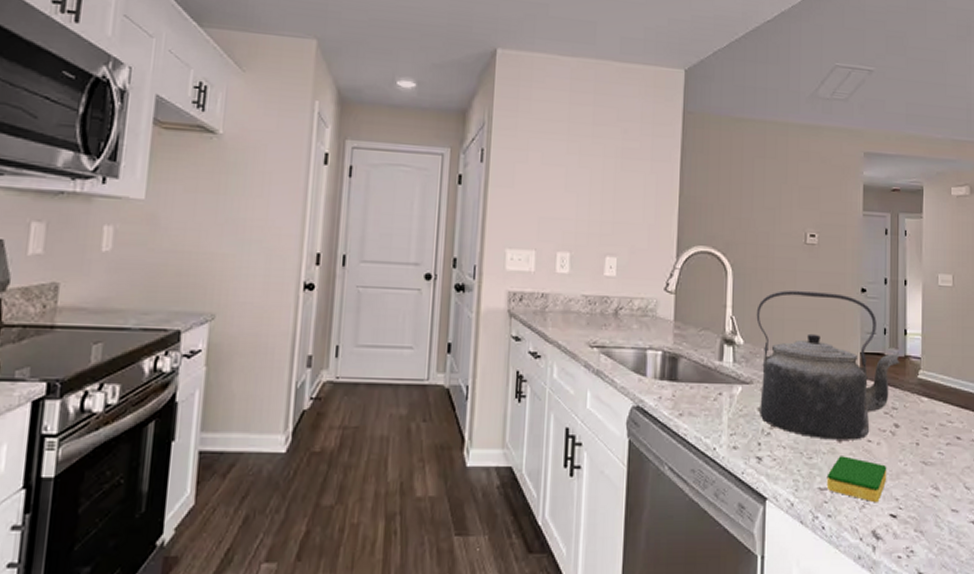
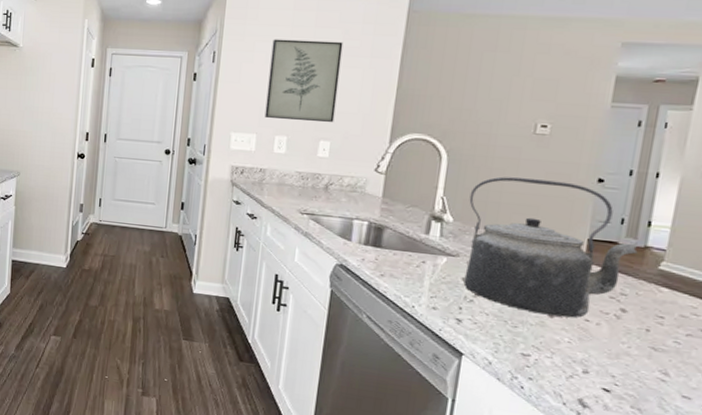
wall art: none [544,136,623,236] -> present [264,39,343,123]
dish sponge: present [826,456,887,503] -> none [530,329,606,376]

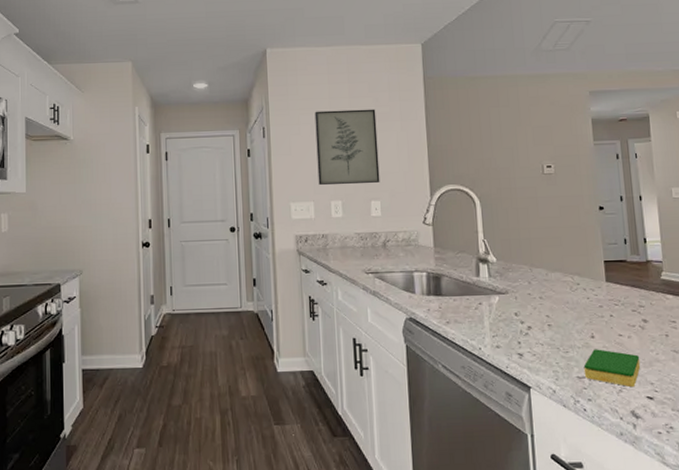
kettle: present [463,176,639,318] -> none [505,213,643,336]
dish sponge: none [530,329,606,376] -> present [583,349,641,388]

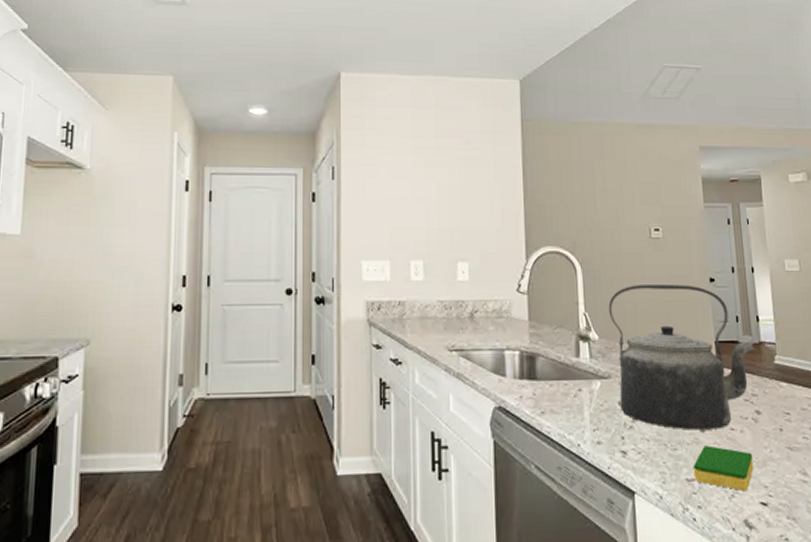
wall art: present [314,109,380,186] -> none [395,151,469,241]
kettle: none [505,213,643,336] -> present [608,284,755,430]

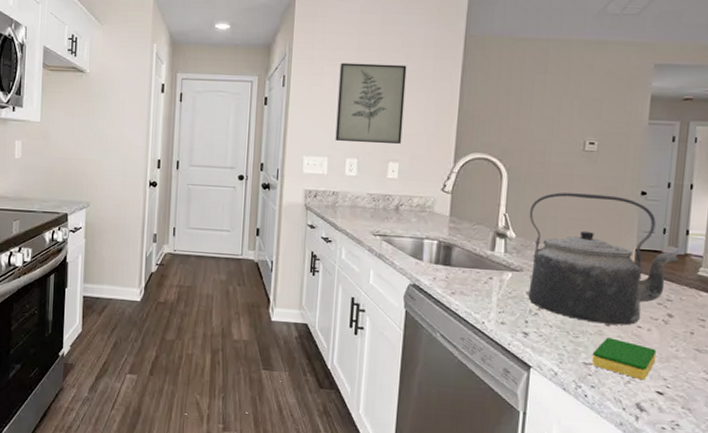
wall art: none [395,151,469,241] -> present [335,62,407,145]

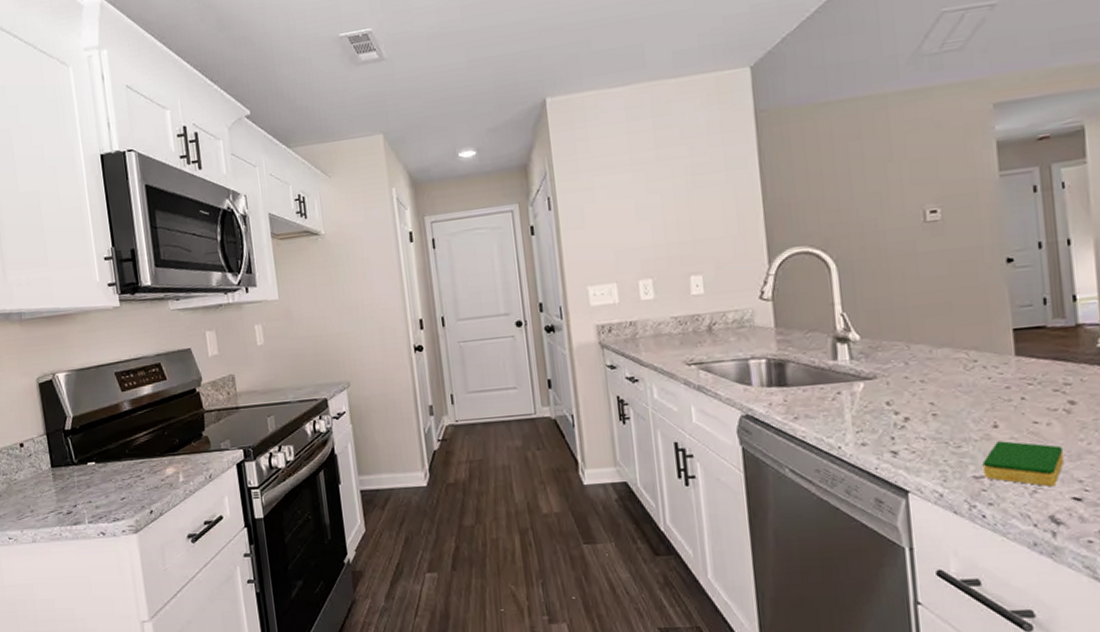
wall art: present [335,62,407,145] -> none [612,159,701,262]
kettle: present [528,192,680,326] -> none [871,269,1070,426]

